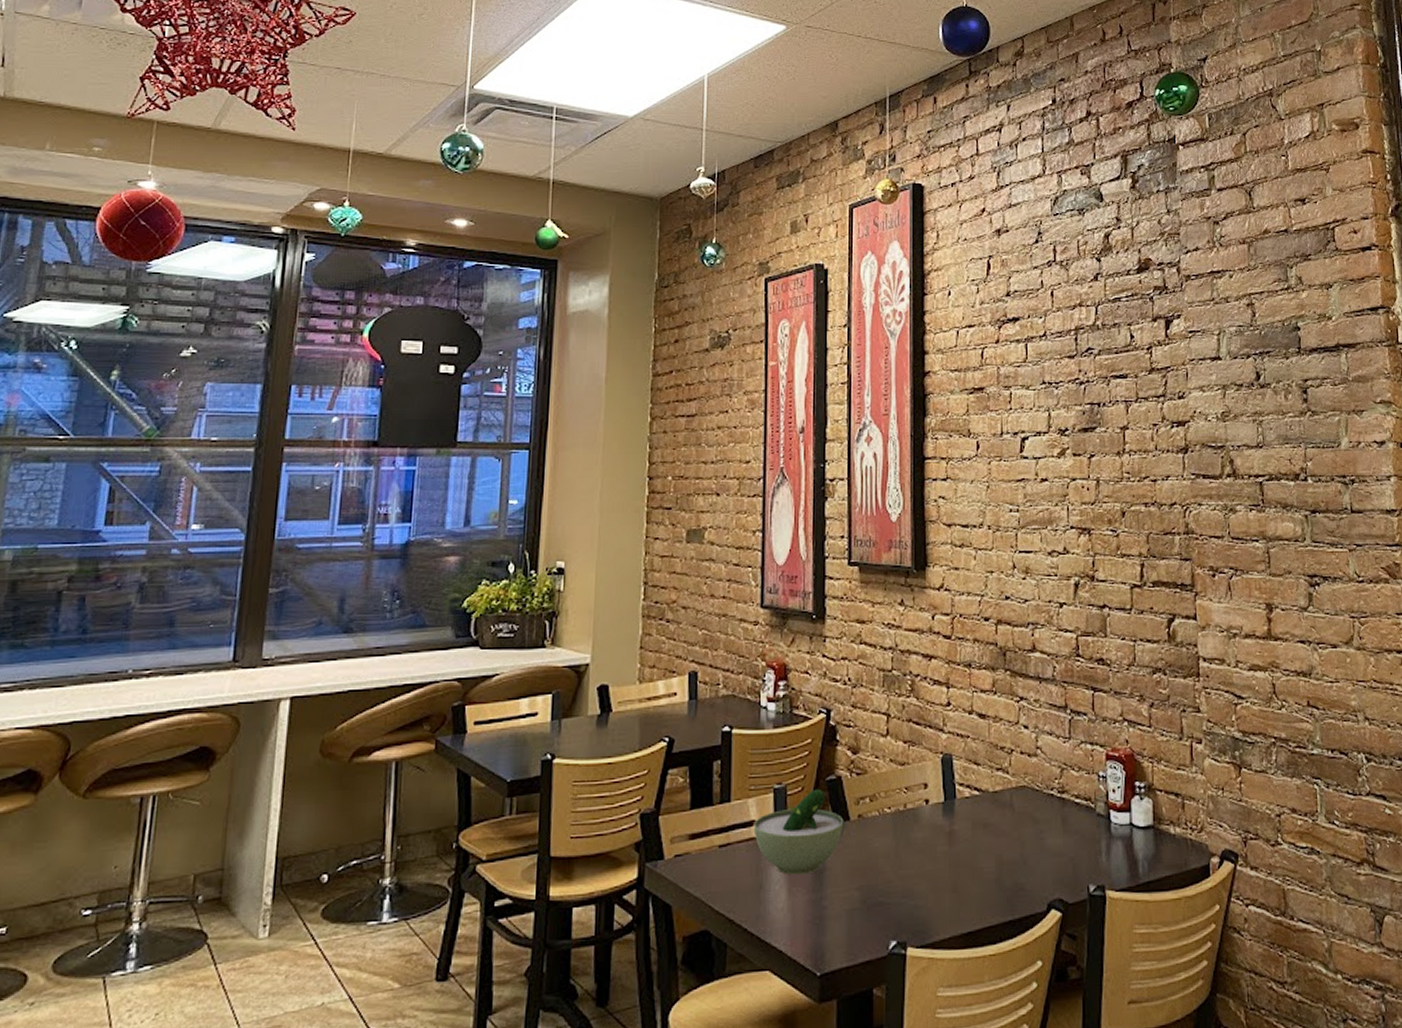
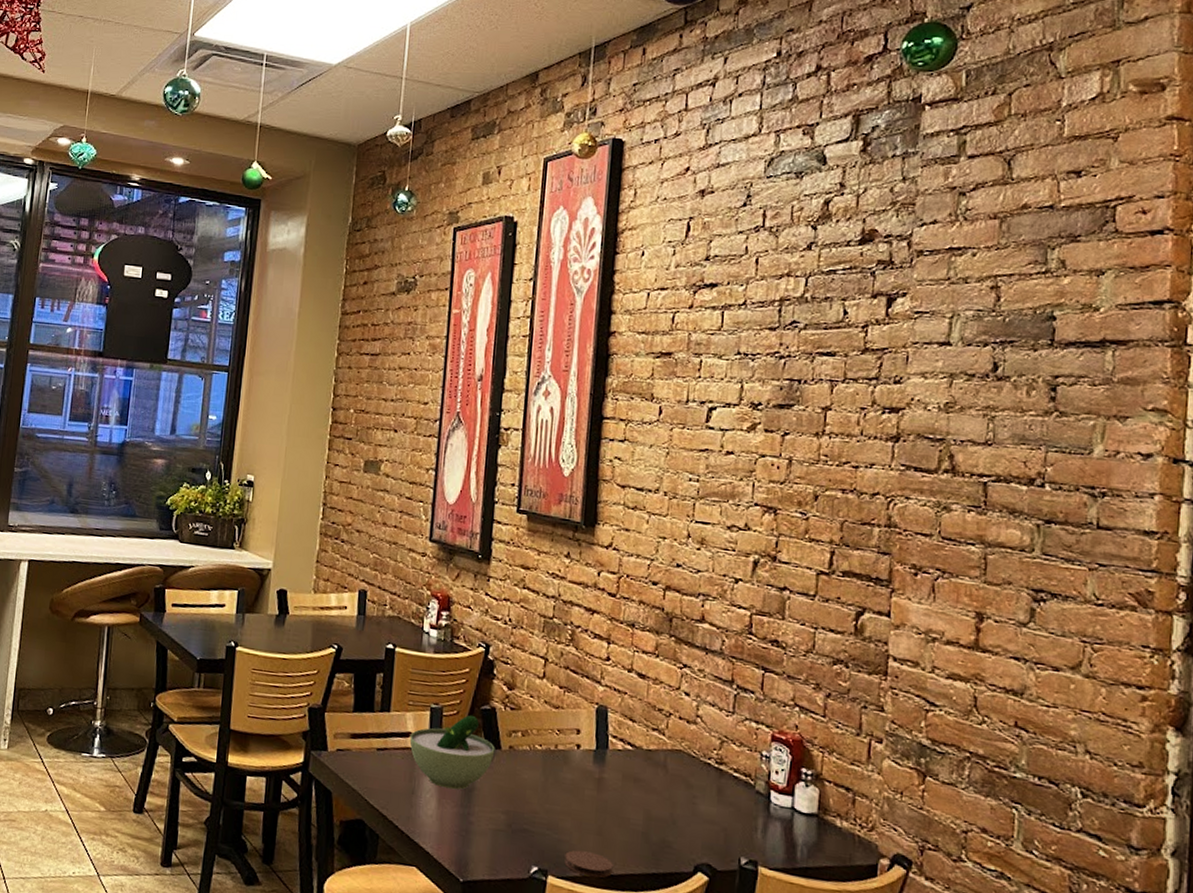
coaster: none [922,912,971,939] -> present [564,850,613,878]

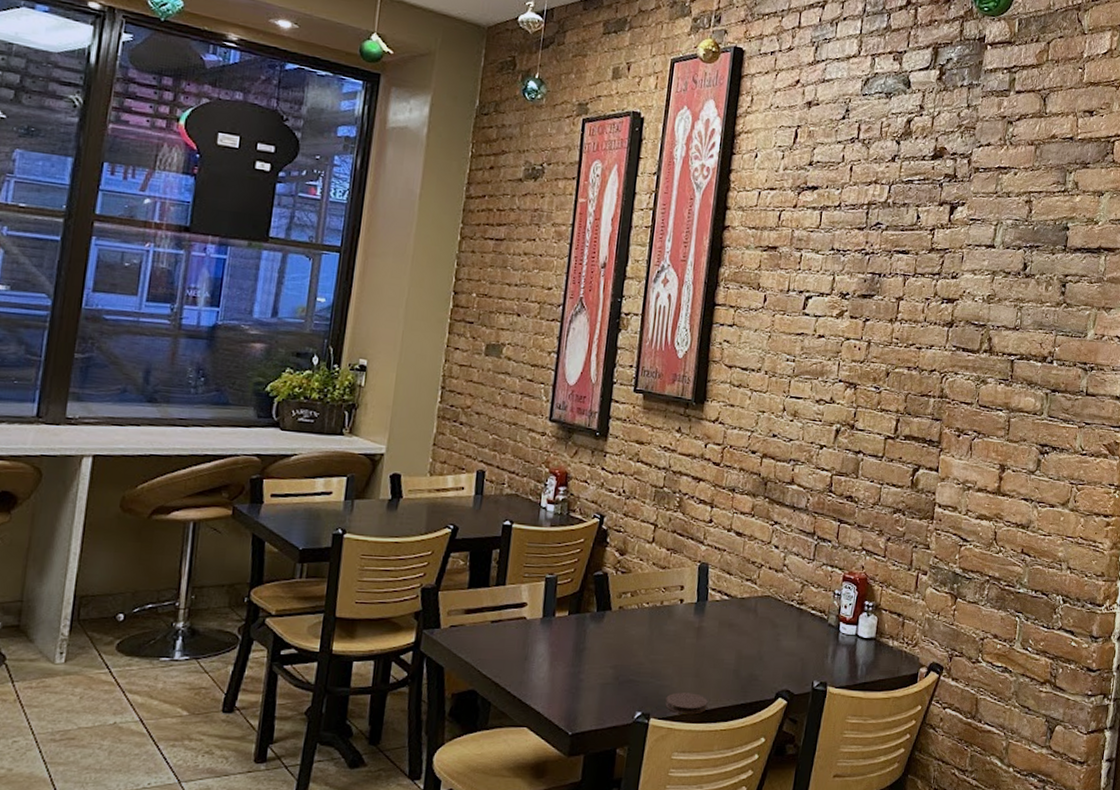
soup bowl: present [409,714,495,790] -> none [524,581,606,652]

